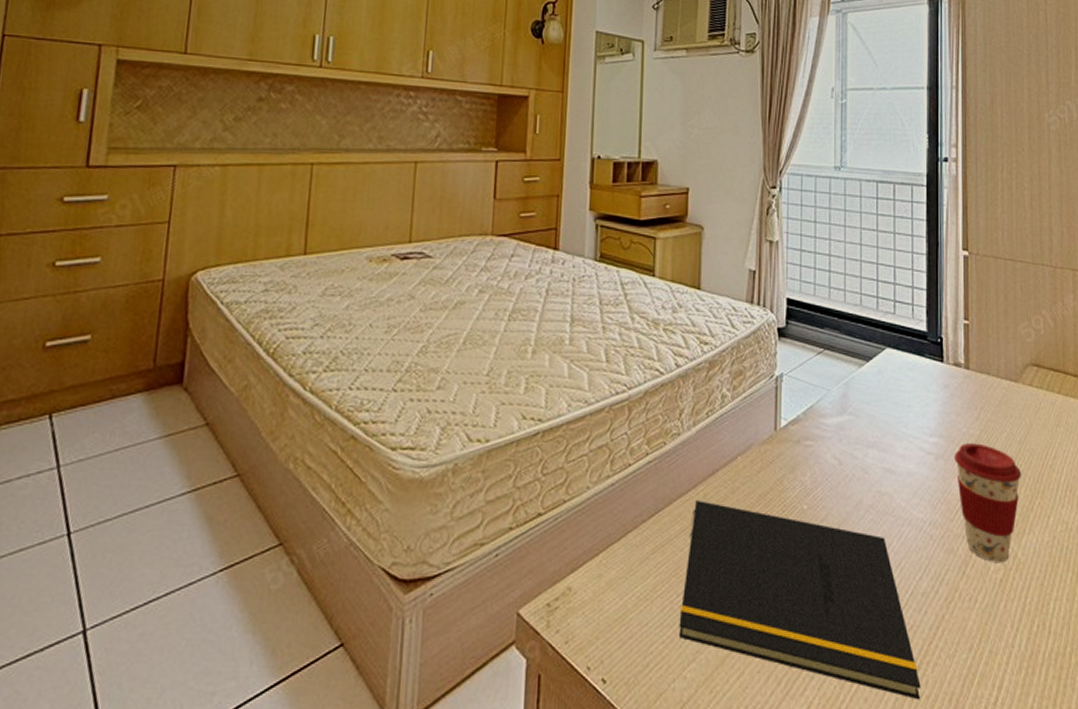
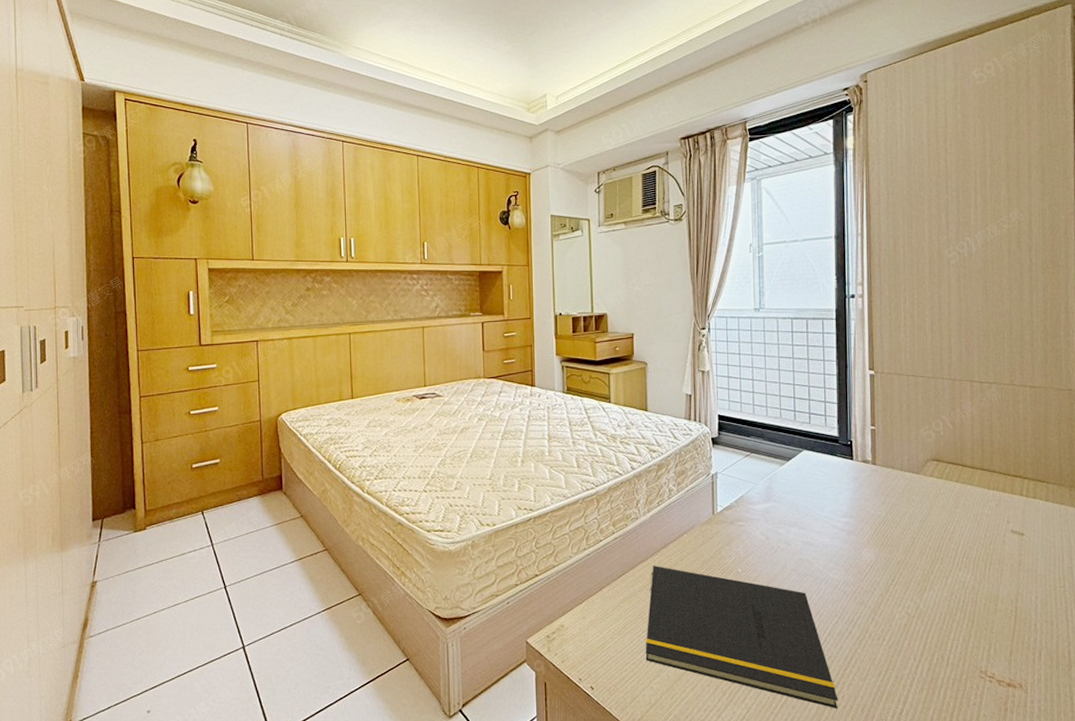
coffee cup: present [954,443,1021,562] -> none [863,522,923,611]

